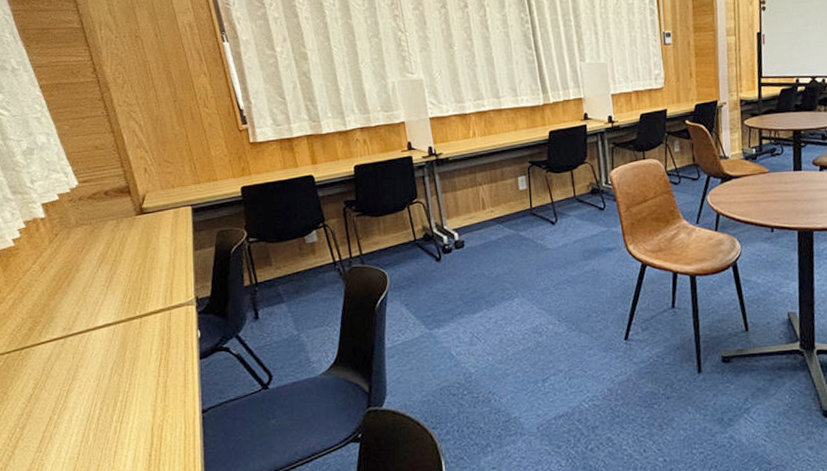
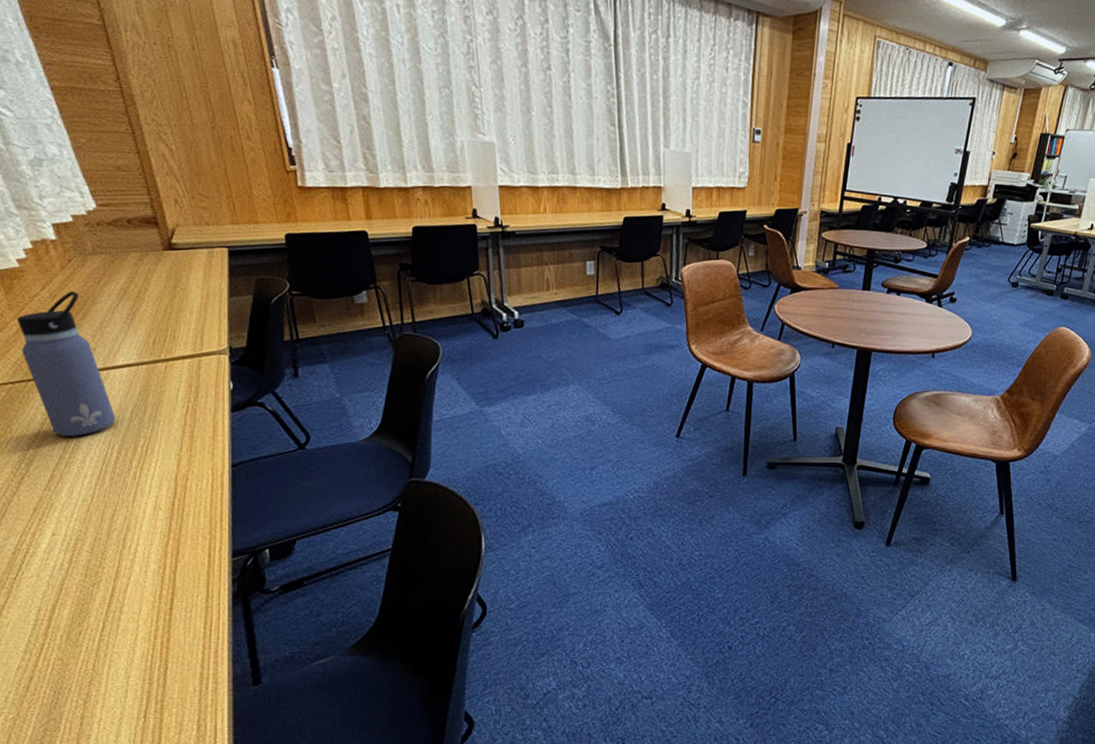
water bottle: none [12,262,98,398] -> present [17,291,116,436]

